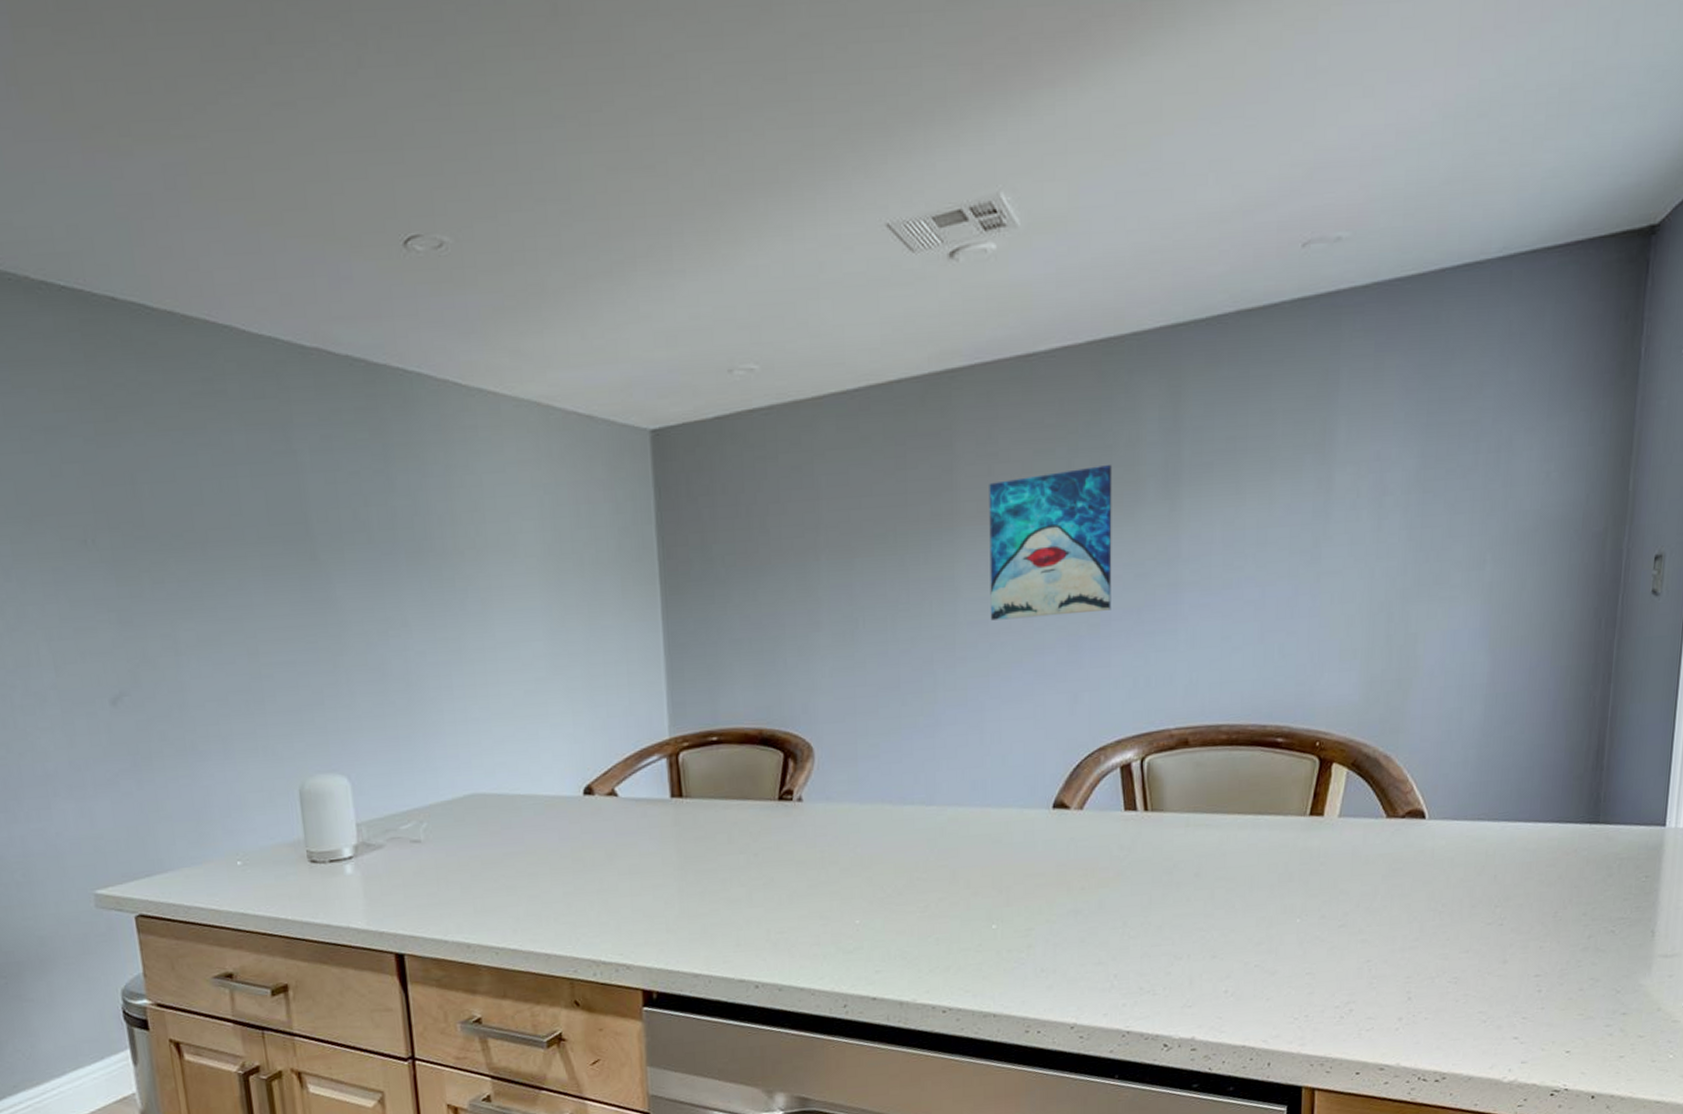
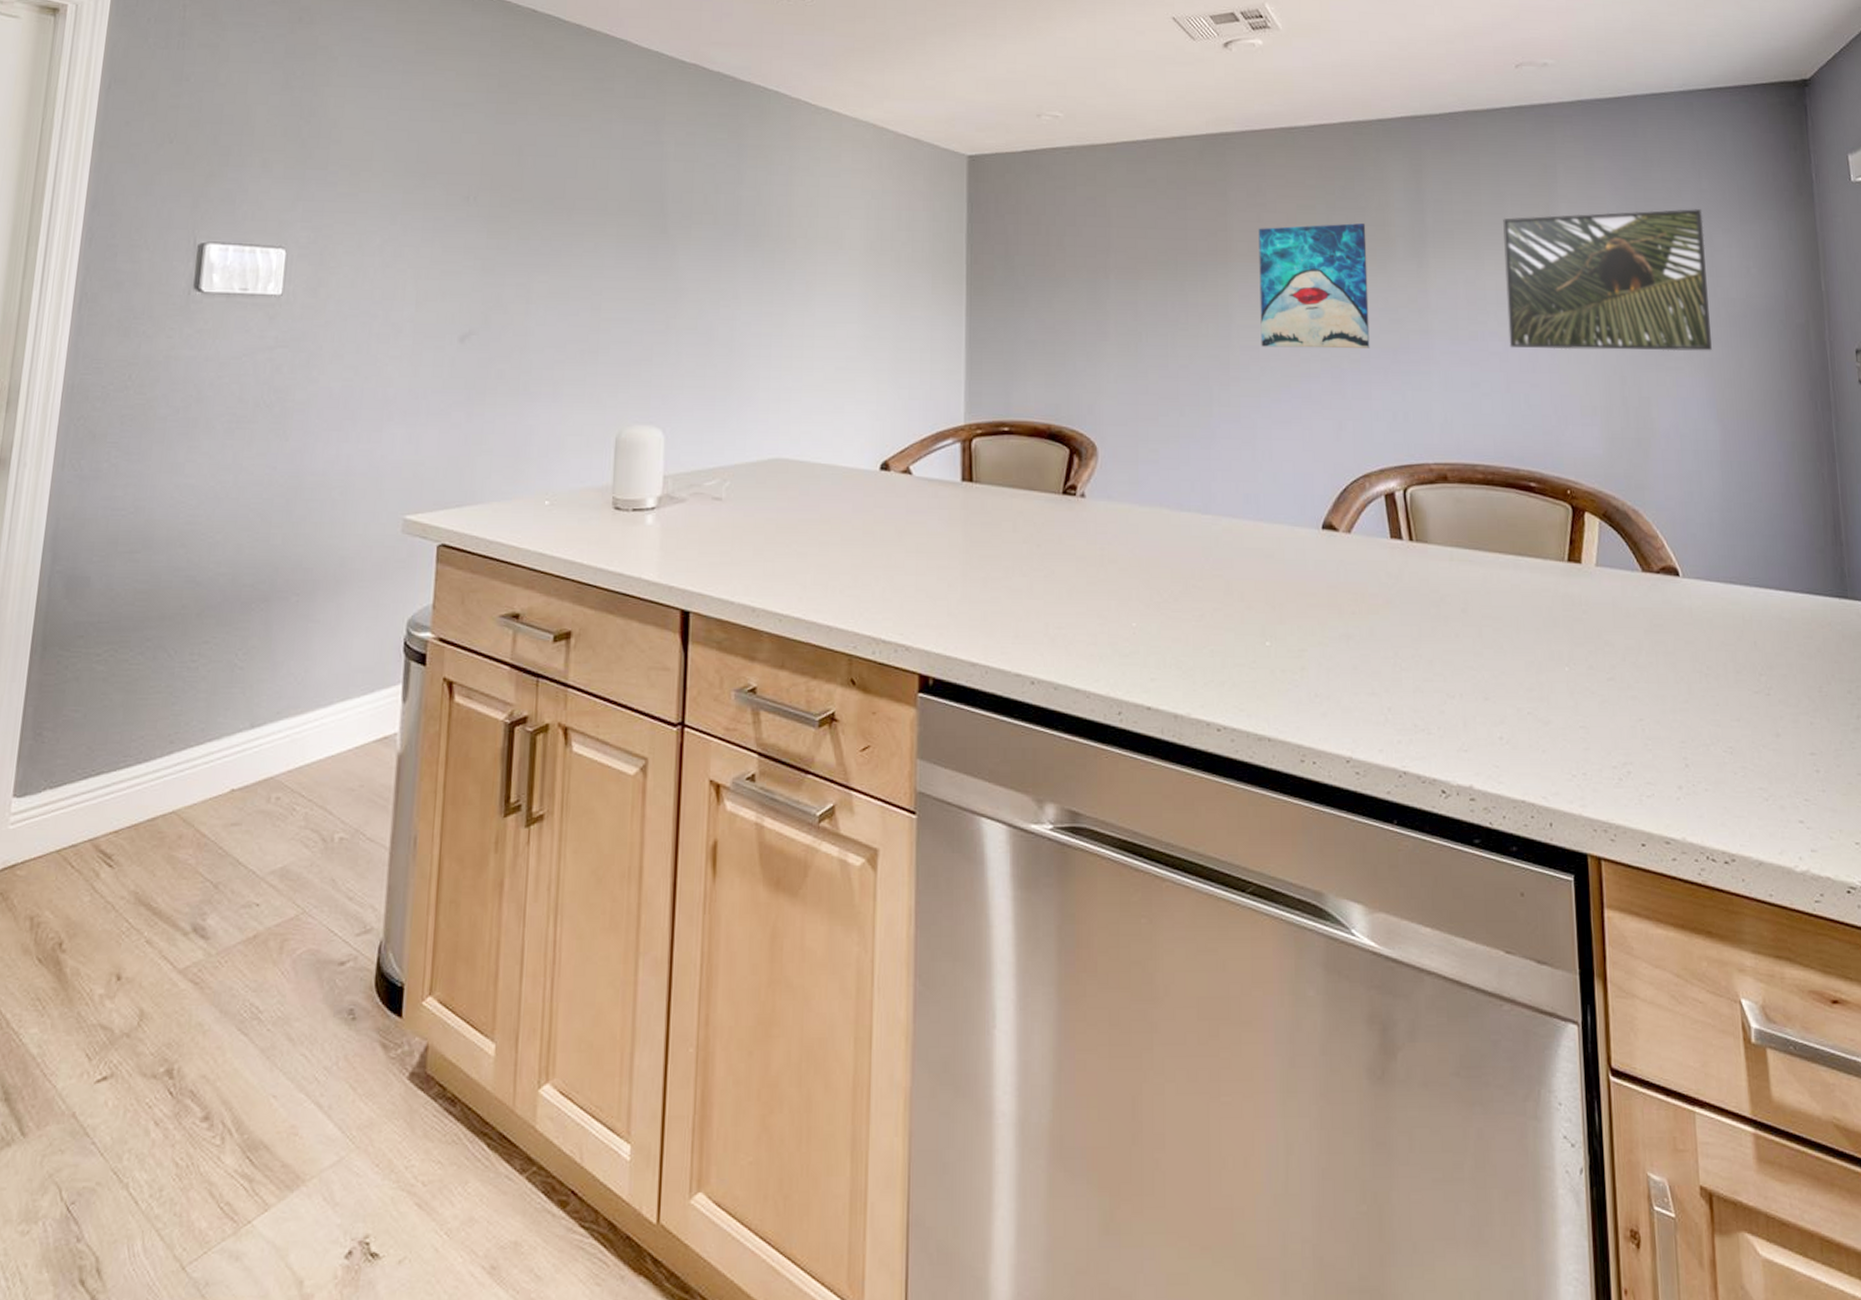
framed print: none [1267,406,1505,594] -> present [1503,209,1712,352]

